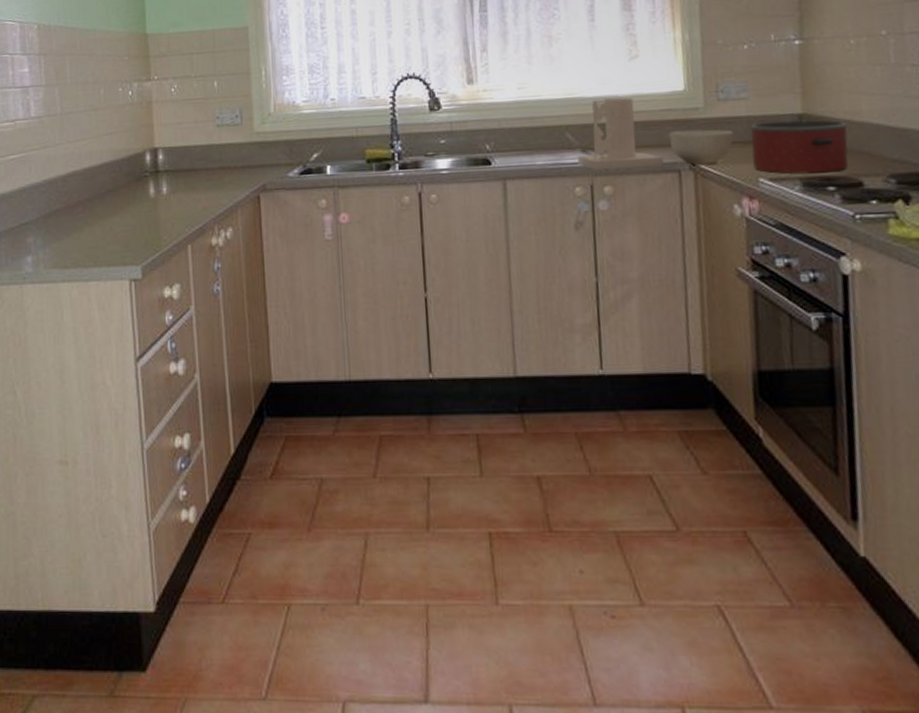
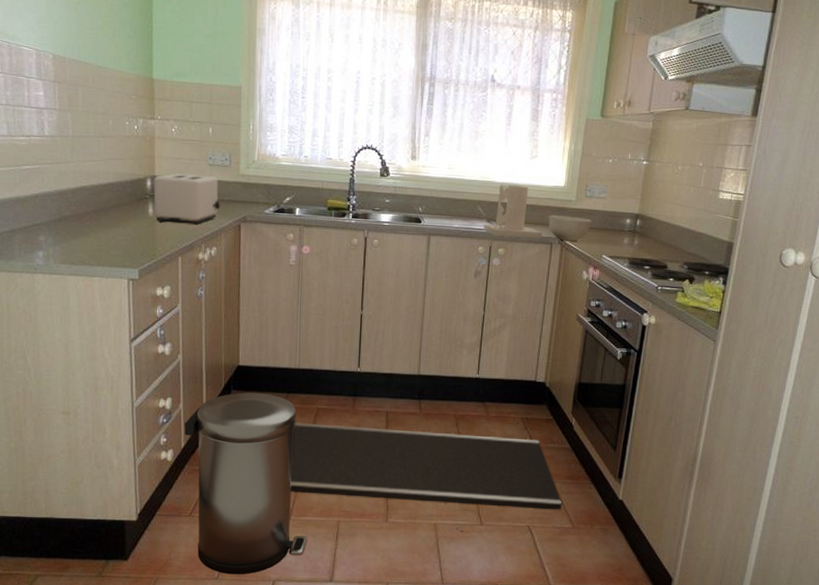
toaster: none [154,138,234,204] -> present [153,173,221,225]
pedal bin: none [208,419,387,693] -> present [184,392,308,575]
door mat: none [349,457,767,577] -> present [290,422,562,510]
cooking pot: present [751,119,848,174] -> none [601,216,665,257]

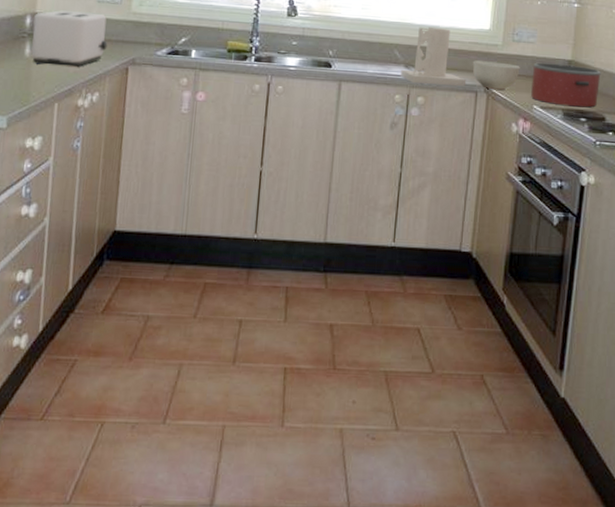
pedal bin: present [184,392,308,575] -> none [44,263,186,498]
door mat: present [290,422,562,510] -> none [167,299,494,411]
cooking pot: none [601,216,665,257] -> present [531,62,601,108]

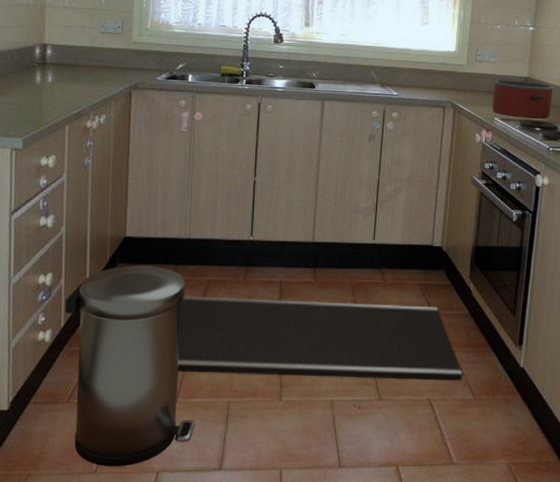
toaster: present [31,10,108,67] -> none [42,41,112,92]
pedal bin: none [44,263,186,498] -> present [65,265,196,467]
door mat: none [167,299,494,411] -> present [177,295,463,381]
paper towel roll: present [400,27,467,87] -> none [376,50,436,103]
bowl: present [472,60,520,91] -> none [440,79,482,105]

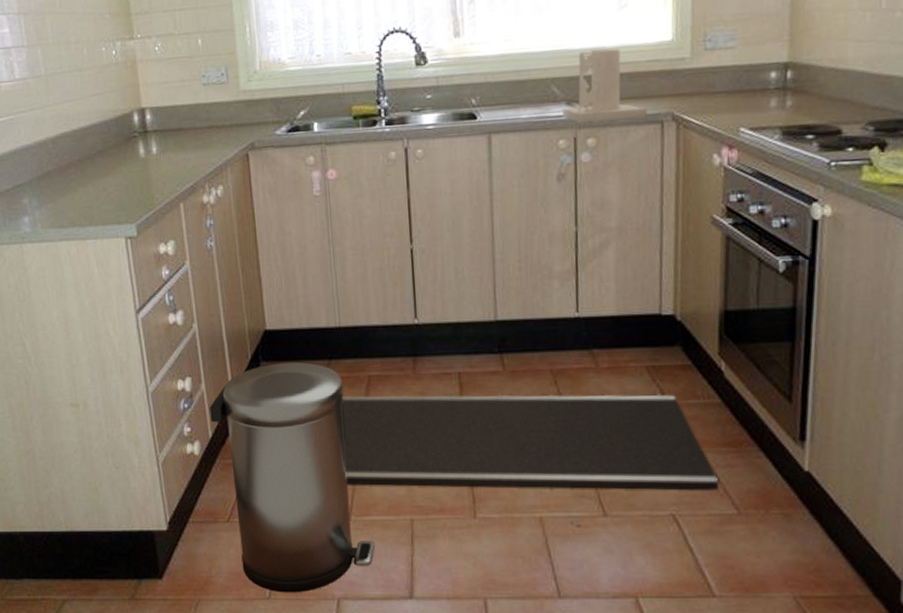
paper towel roll: none [376,50,436,103] -> present [561,48,648,124]
cooking pot: present [492,79,554,119] -> none [735,68,832,123]

